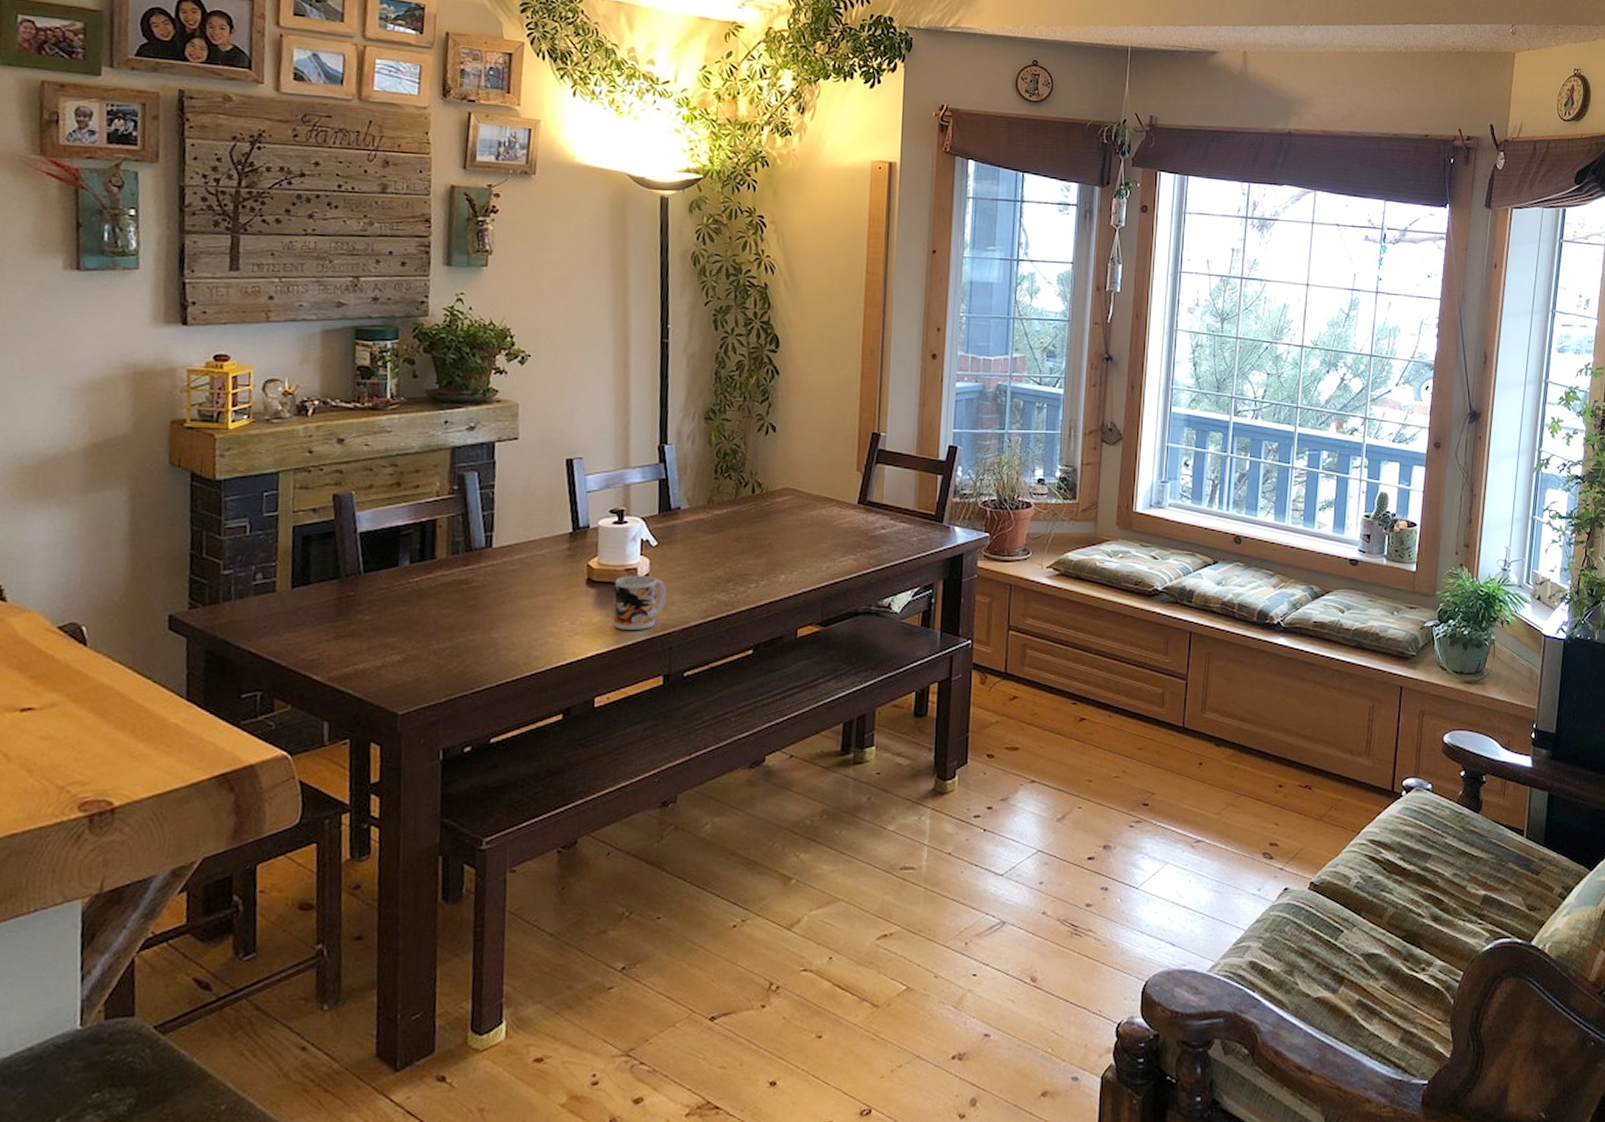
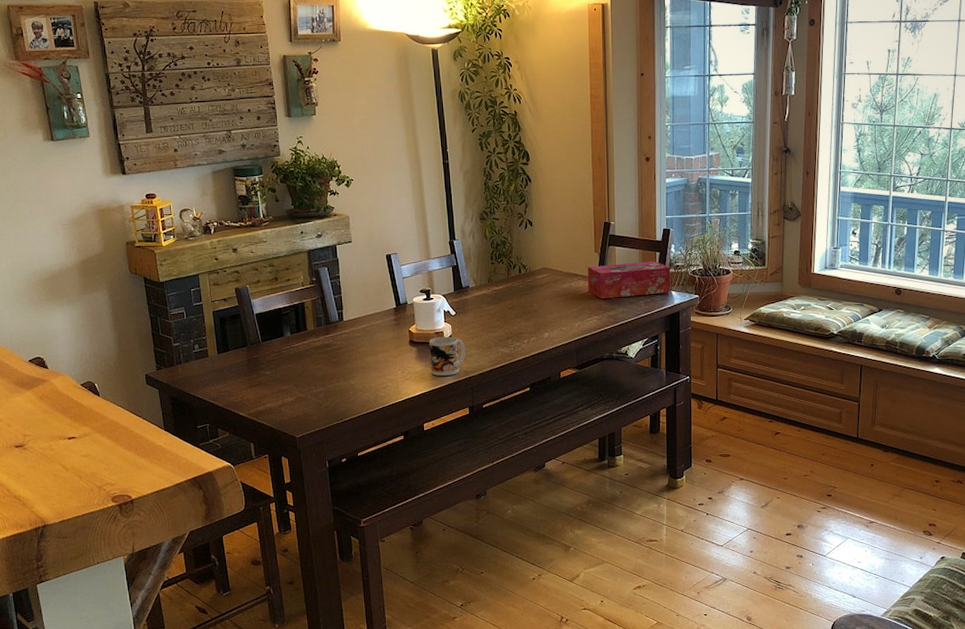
tissue box: none [844,487,955,534] -> present [587,262,671,300]

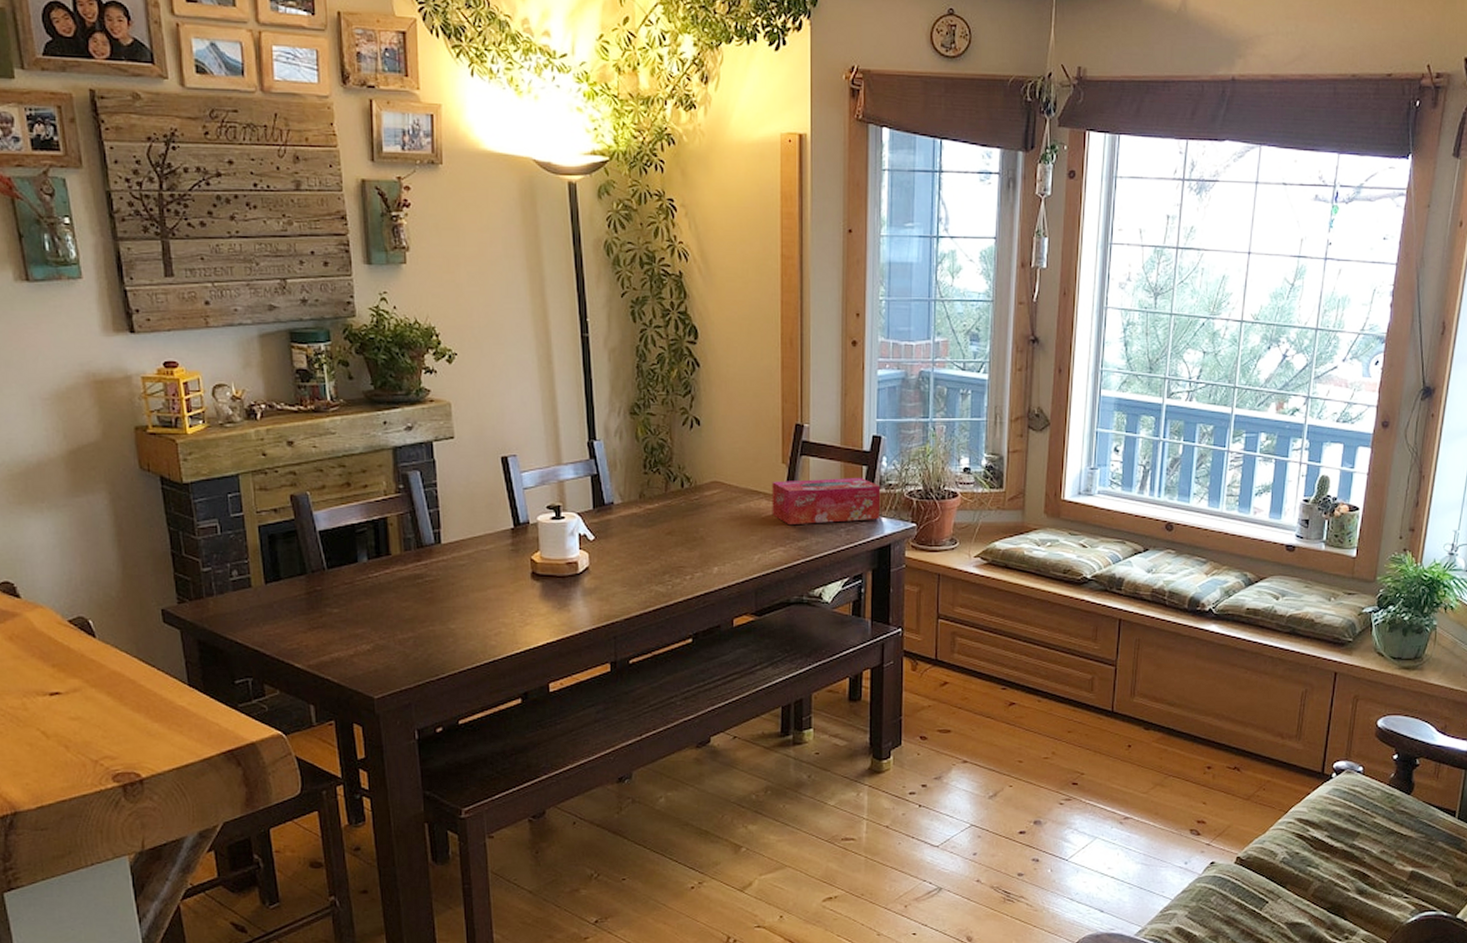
mug: present [429,336,466,376] -> none [558,568,608,620]

